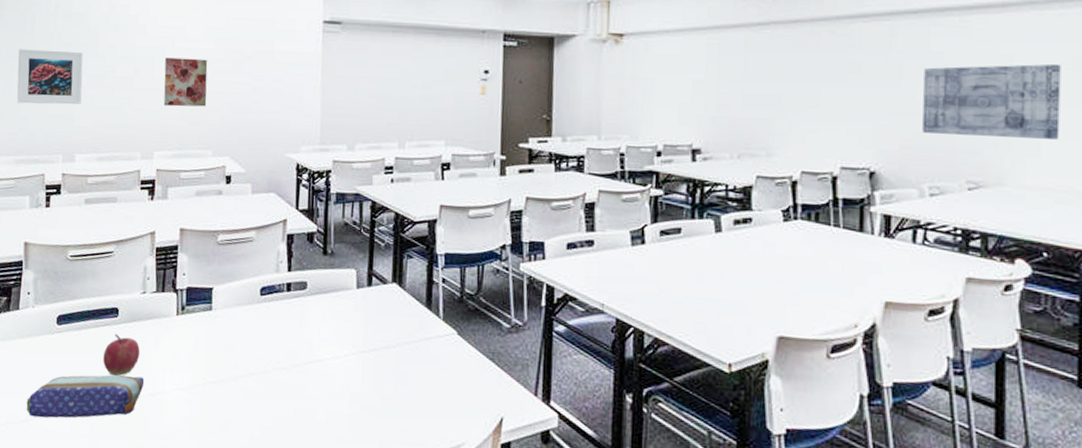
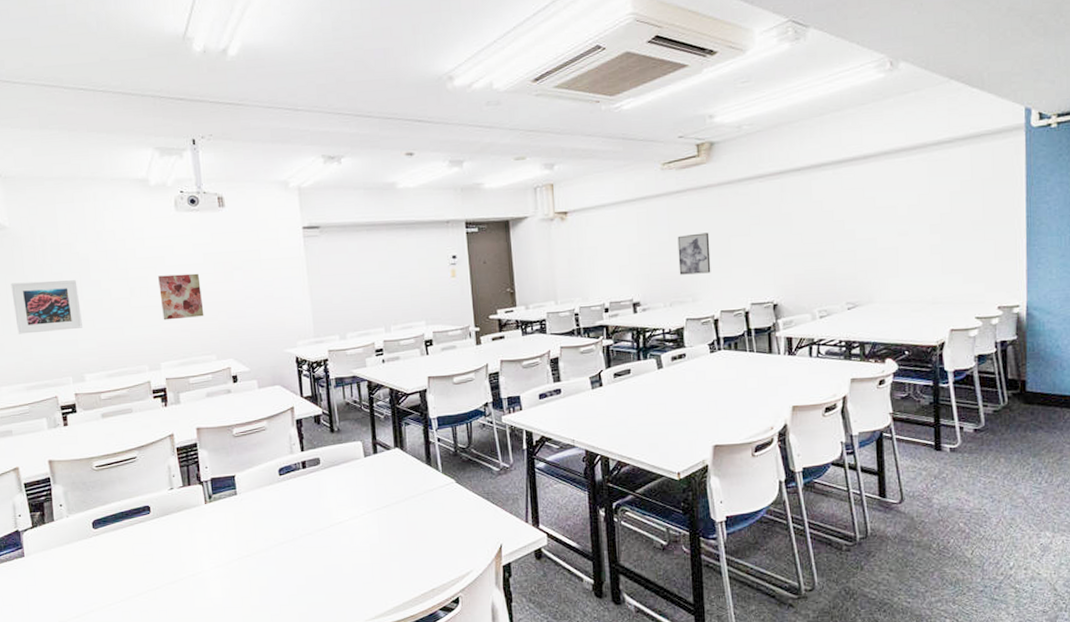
pencil case: present [26,375,145,418] -> none [75,562,185,612]
apple: present [103,333,140,376] -> none [142,528,177,564]
wall art: none [752,75,795,124] -> present [677,232,711,275]
wall art: present [922,63,1061,139] -> none [809,201,912,268]

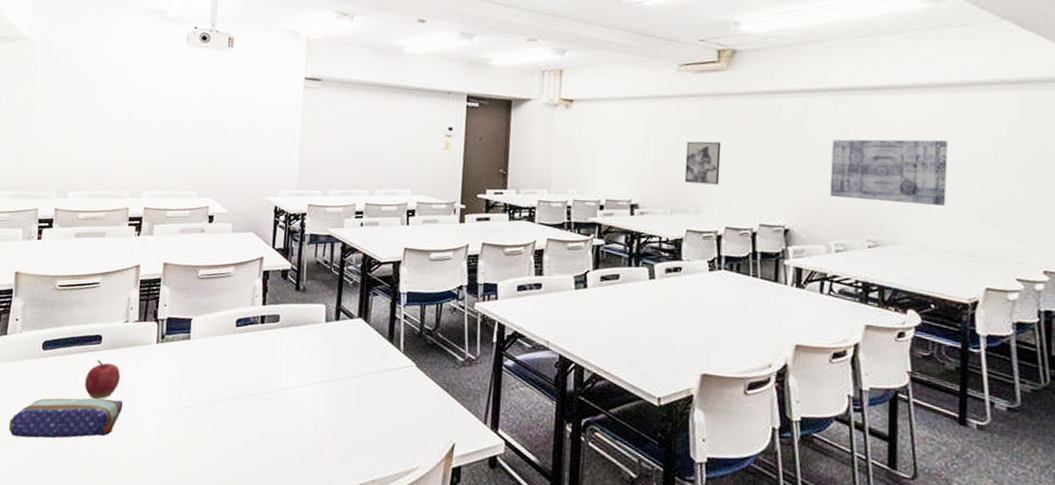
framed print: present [11,280,82,334] -> none [15,92,81,145]
pencil case: none [75,562,185,612] -> present [8,398,123,439]
apple: none [142,528,177,564] -> present [85,359,121,399]
wall art: present [158,273,204,320] -> none [153,105,196,152]
wall art: none [809,201,912,268] -> present [830,139,948,206]

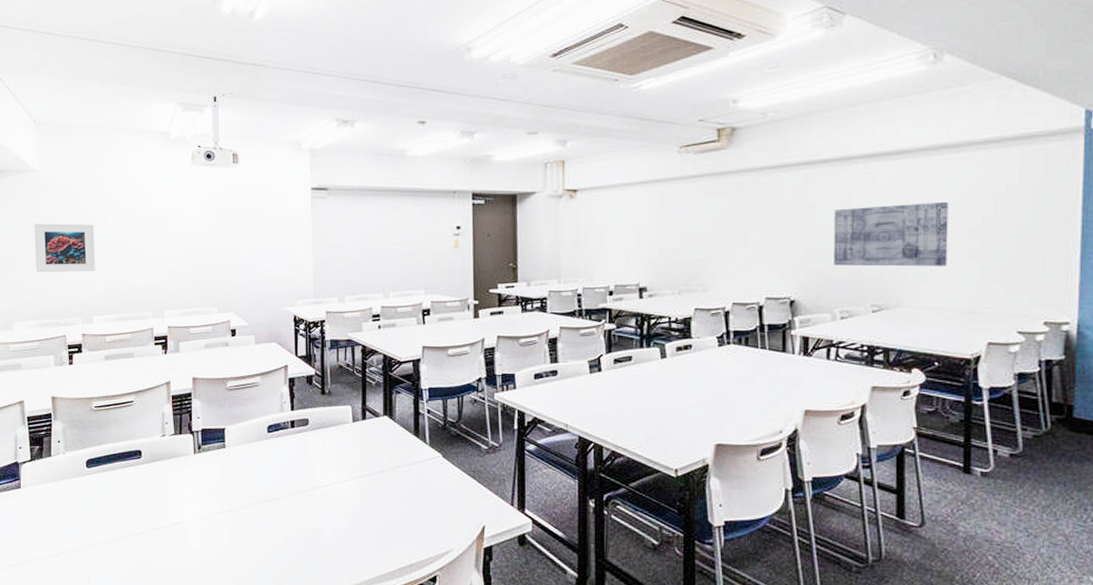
pencil case: present [8,398,123,439] -> none [63,508,169,550]
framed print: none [15,92,81,145] -> present [34,223,95,273]
apple: present [85,359,121,399] -> none [130,472,163,509]
wall art: present [684,141,722,185] -> none [690,220,725,263]

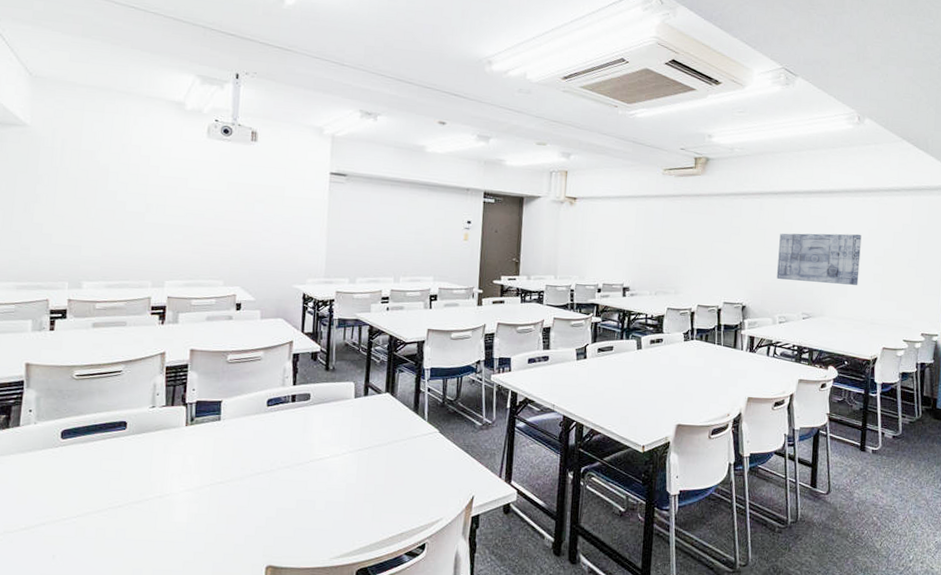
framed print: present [34,223,95,273] -> none [18,180,92,236]

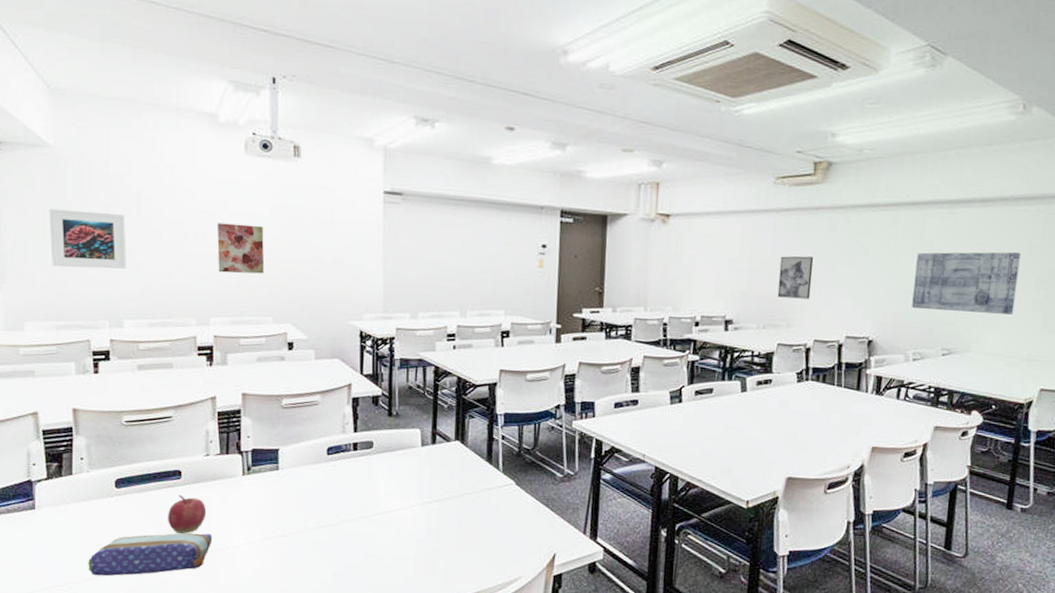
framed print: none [18,180,92,236] -> present [49,208,126,269]
pencil case: none [26,481,153,525] -> present [88,532,213,576]
apple: none [110,444,149,482] -> present [168,494,207,534]
wall art: none [175,196,220,242] -> present [217,223,265,274]
wall art: none [666,234,696,271] -> present [777,256,814,299]

